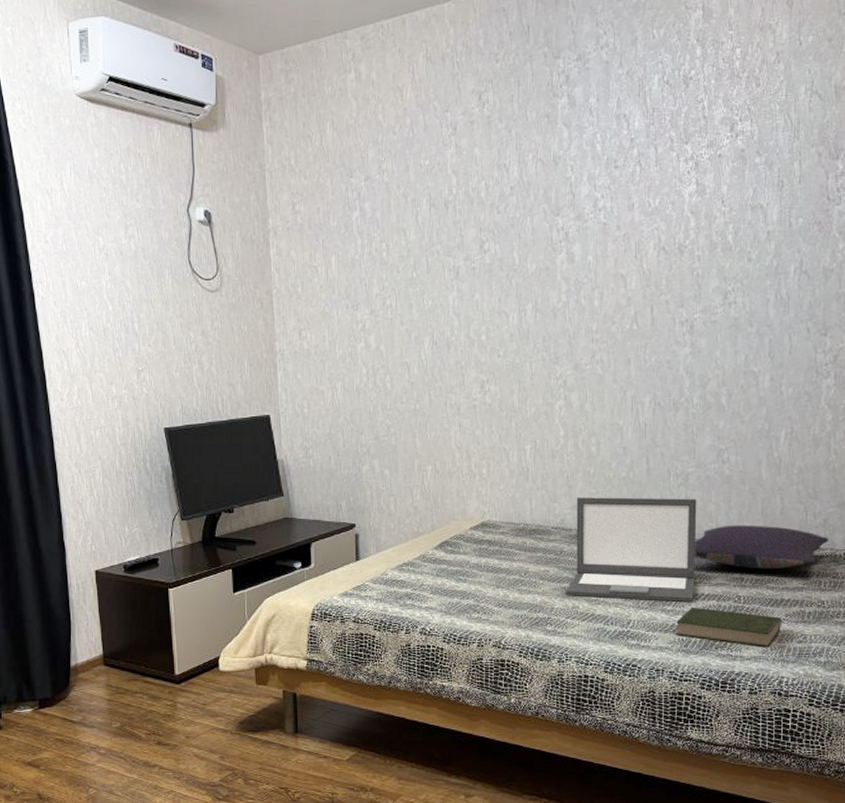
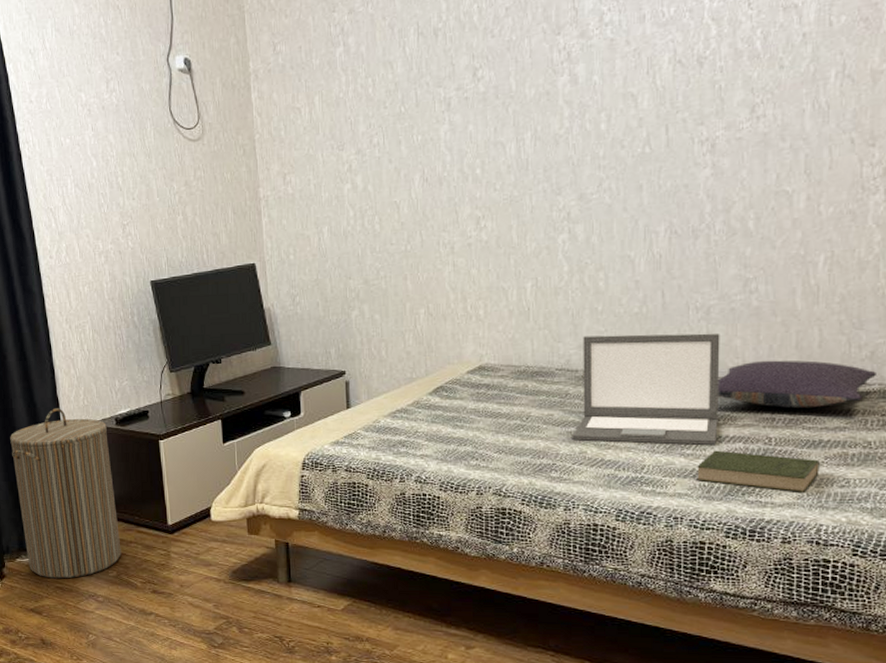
laundry hamper: none [12,554,126,731] -> present [10,408,121,579]

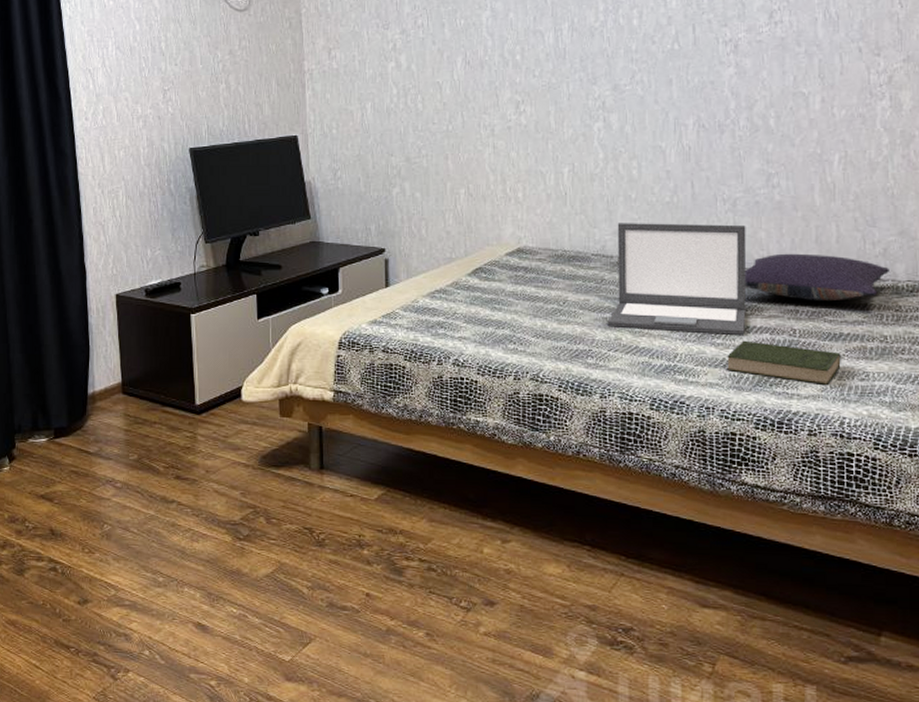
laundry hamper: present [10,408,121,579] -> none [30,276,144,462]

